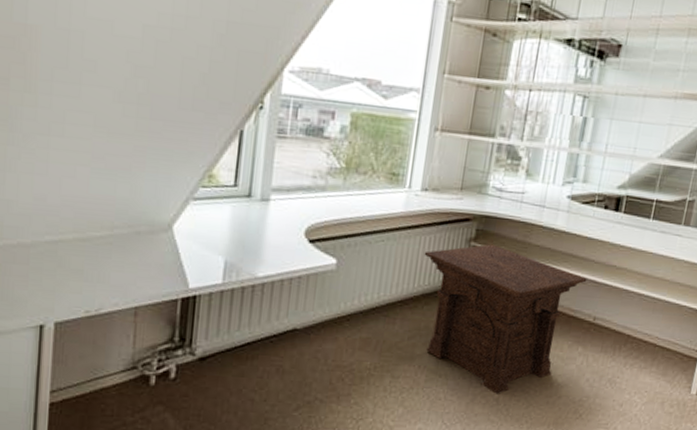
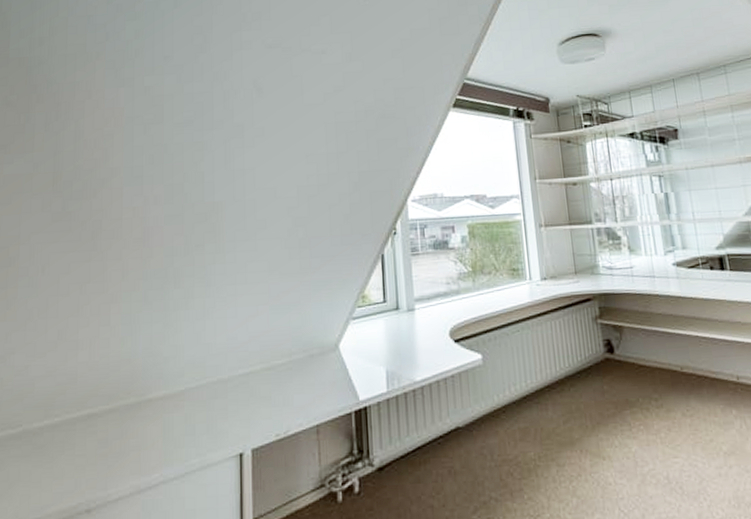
side table: present [424,244,587,394] -> none [557,319,717,472]

